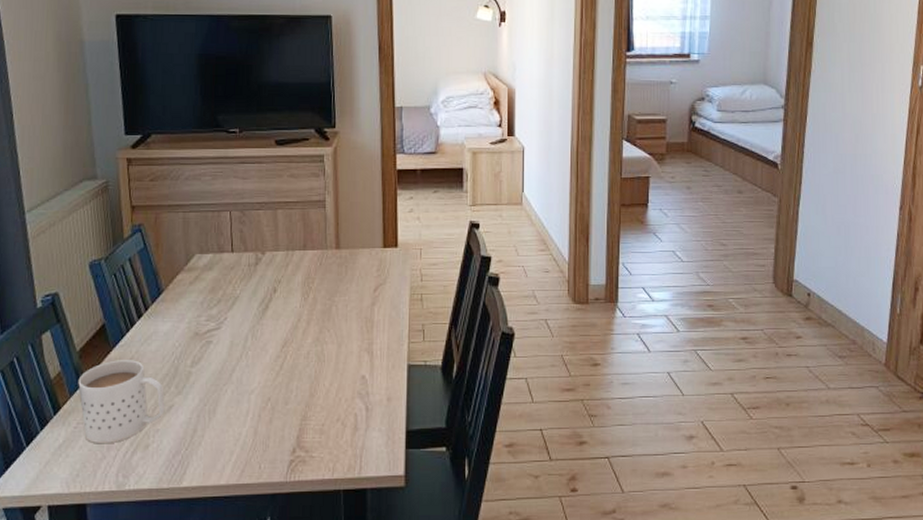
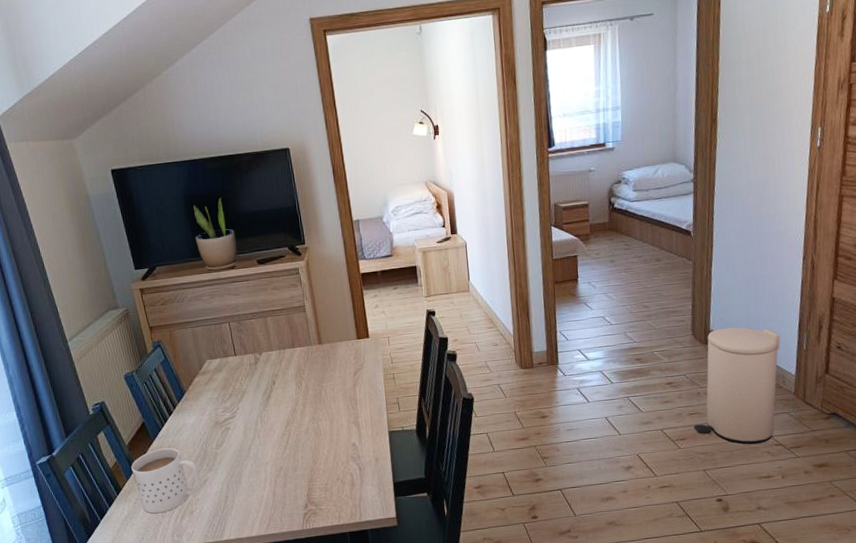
potted plant: none [205,62,254,148] -> present [193,197,238,272]
pedal bin: none [769,278,871,421] -> present [694,327,780,444]

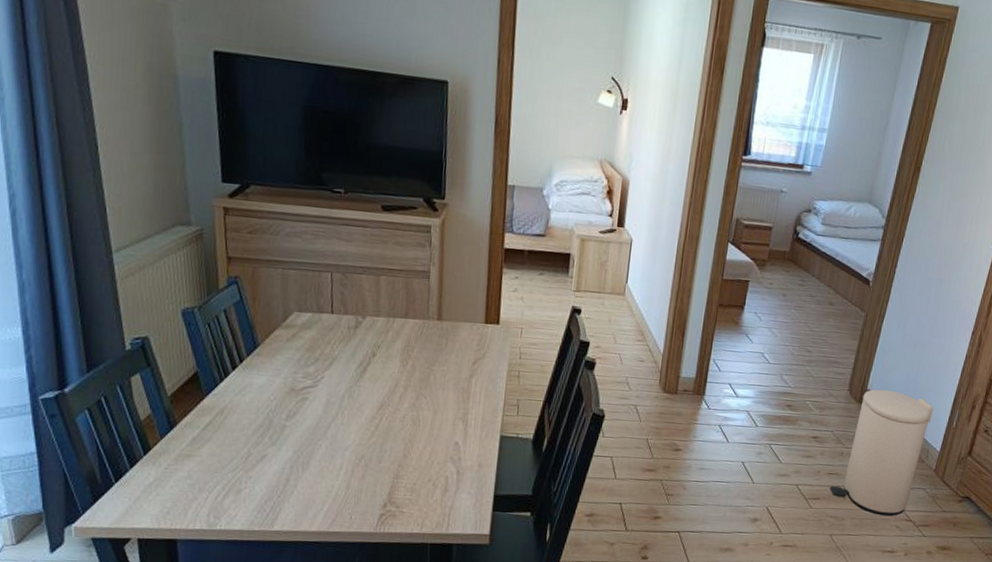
mug: present [131,448,202,514] -> none [169,407,259,486]
potted plant: present [193,197,238,272] -> none [308,119,361,209]

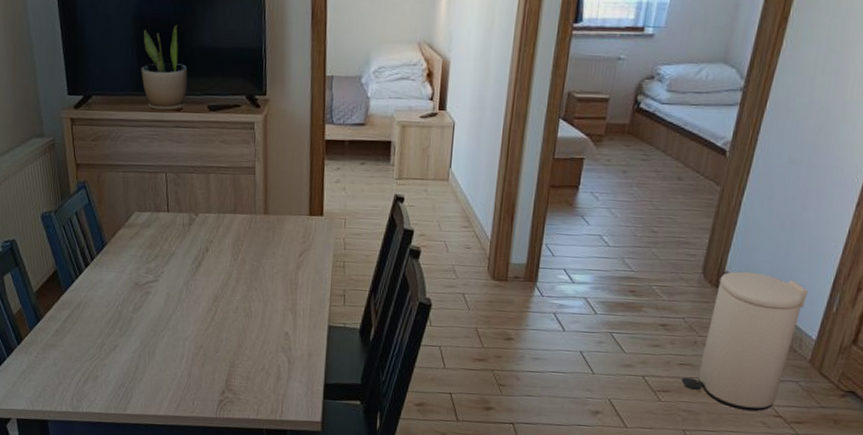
potted plant: none [308,119,361,209] -> present [141,25,188,112]

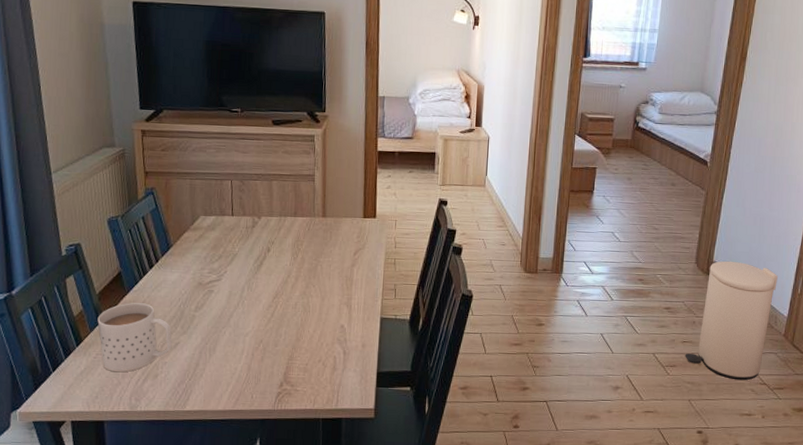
mug: none [36,302,111,373] -> present [97,303,172,373]
potted plant: present [141,25,188,112] -> none [211,50,254,125]

